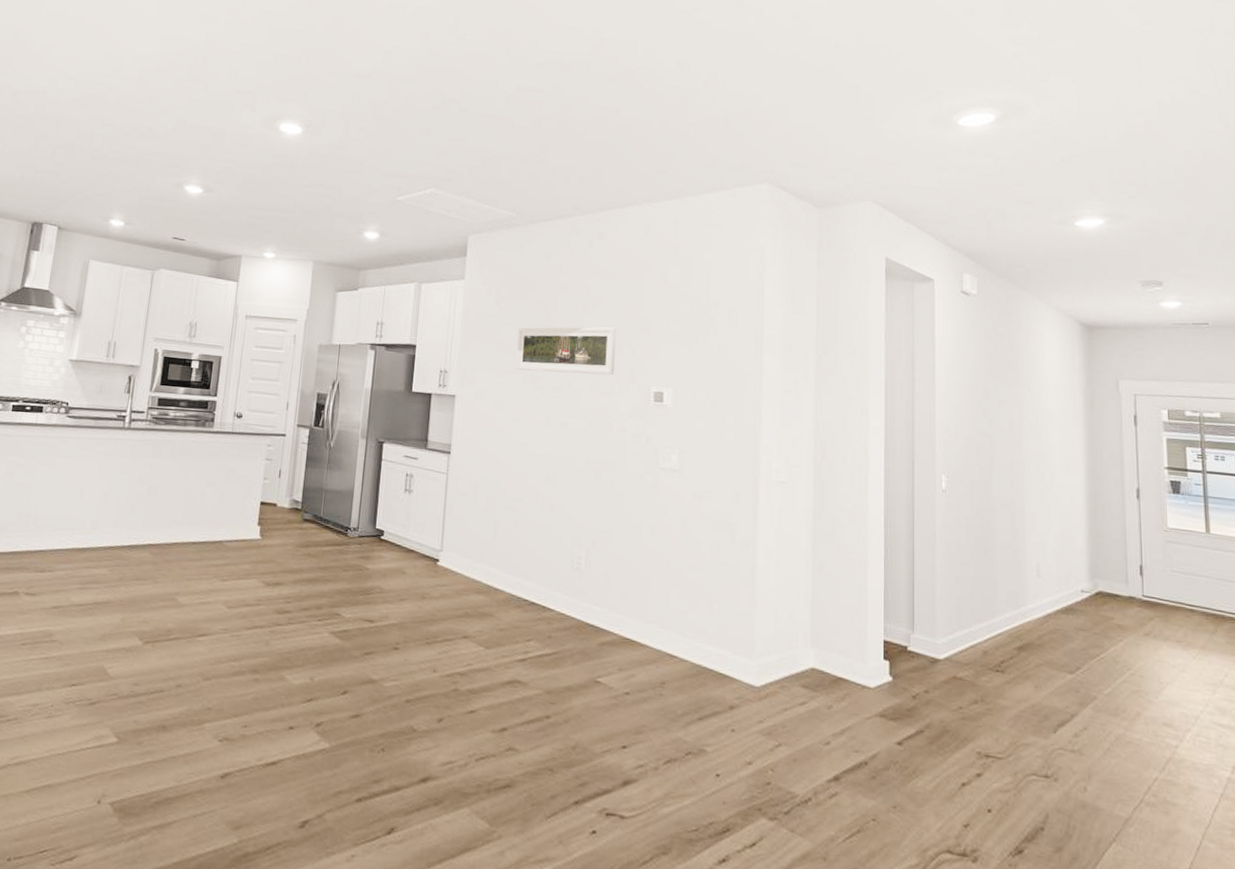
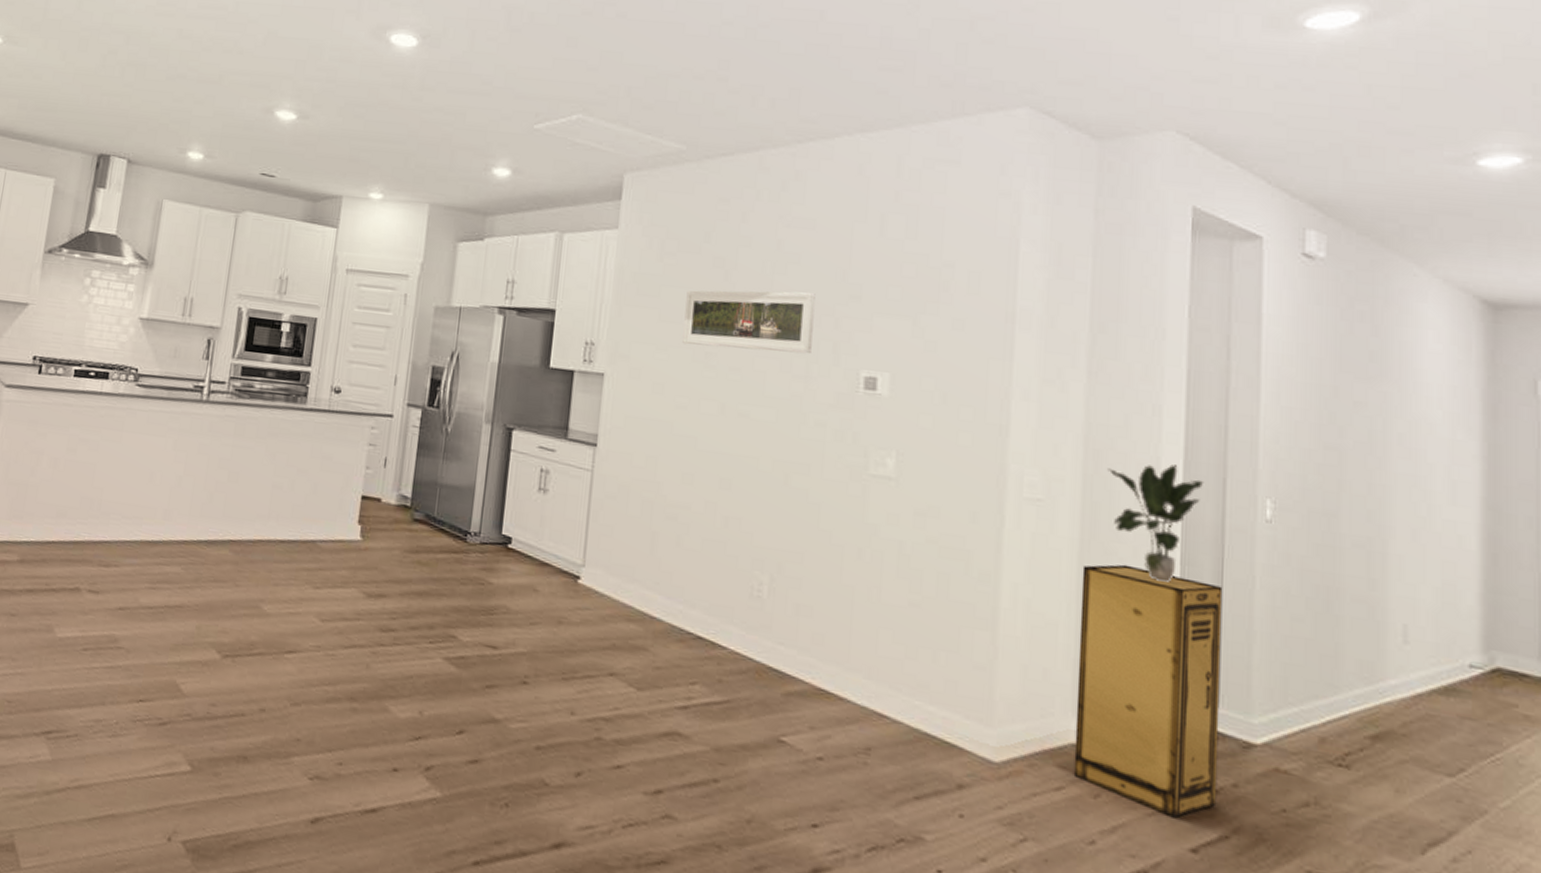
storage cabinet: none [813,528,914,720] -> present [1073,564,1223,819]
potted plant: none [831,451,899,541] -> present [1108,464,1204,582]

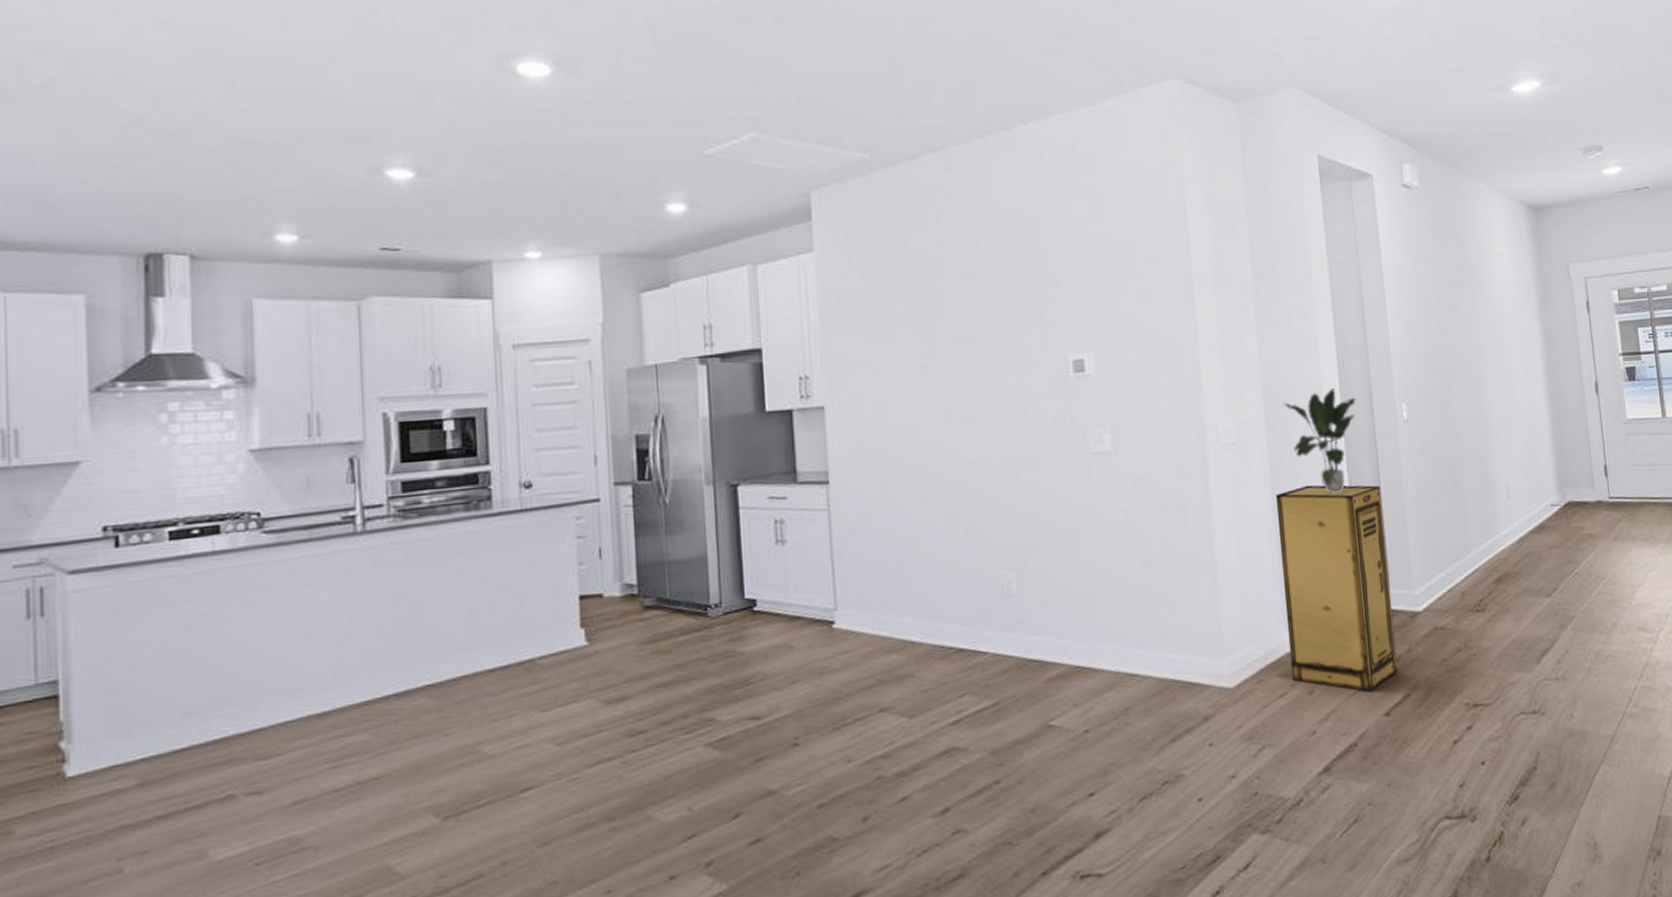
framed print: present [682,290,816,354] -> none [894,286,1021,361]

